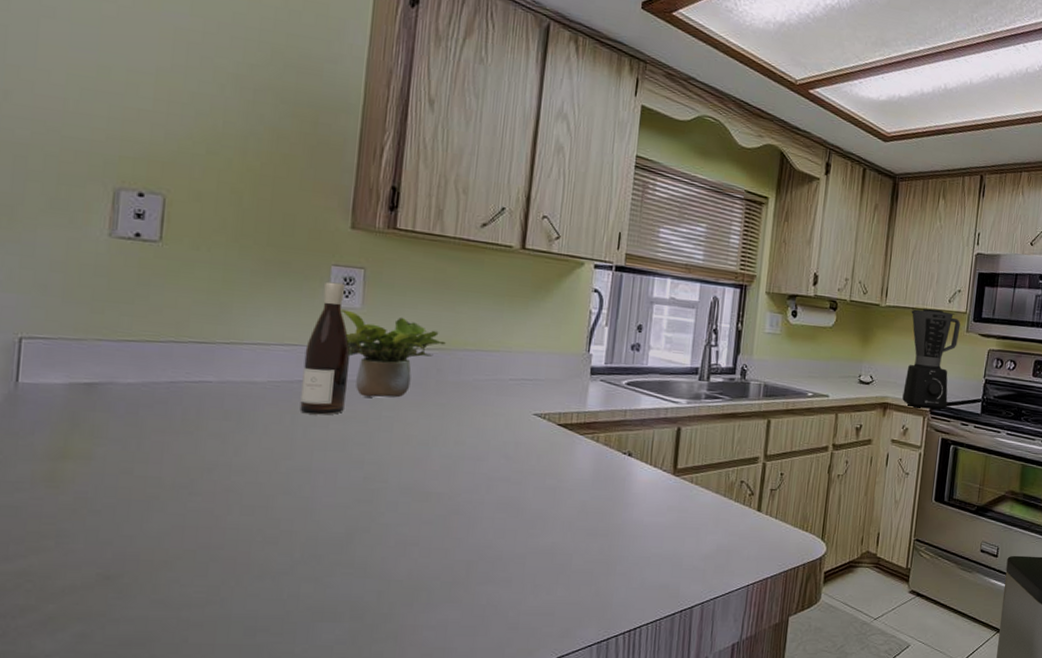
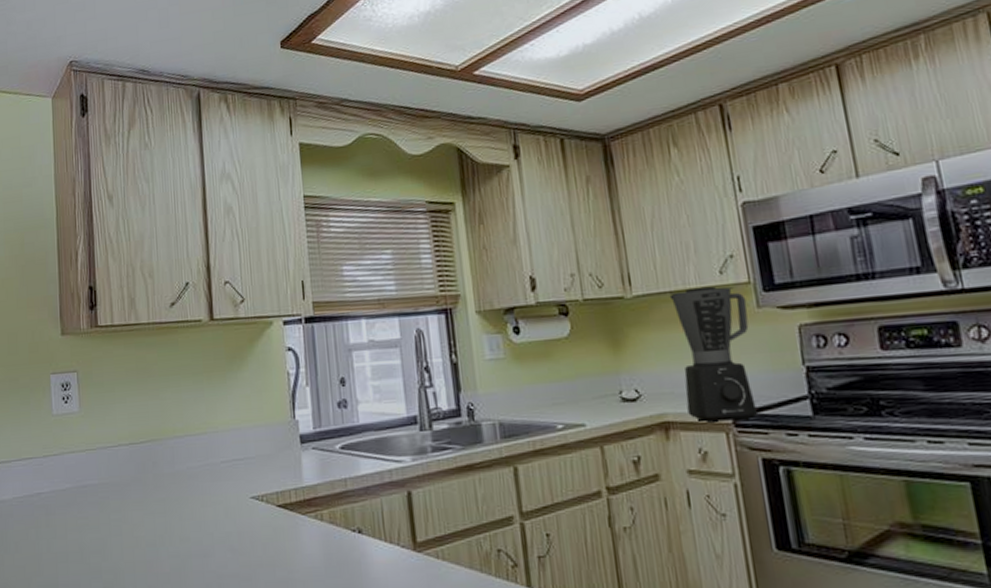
bottle: present [299,281,351,415] -> none [39,389,79,527]
potted plant: present [340,309,446,398] -> none [62,413,156,501]

